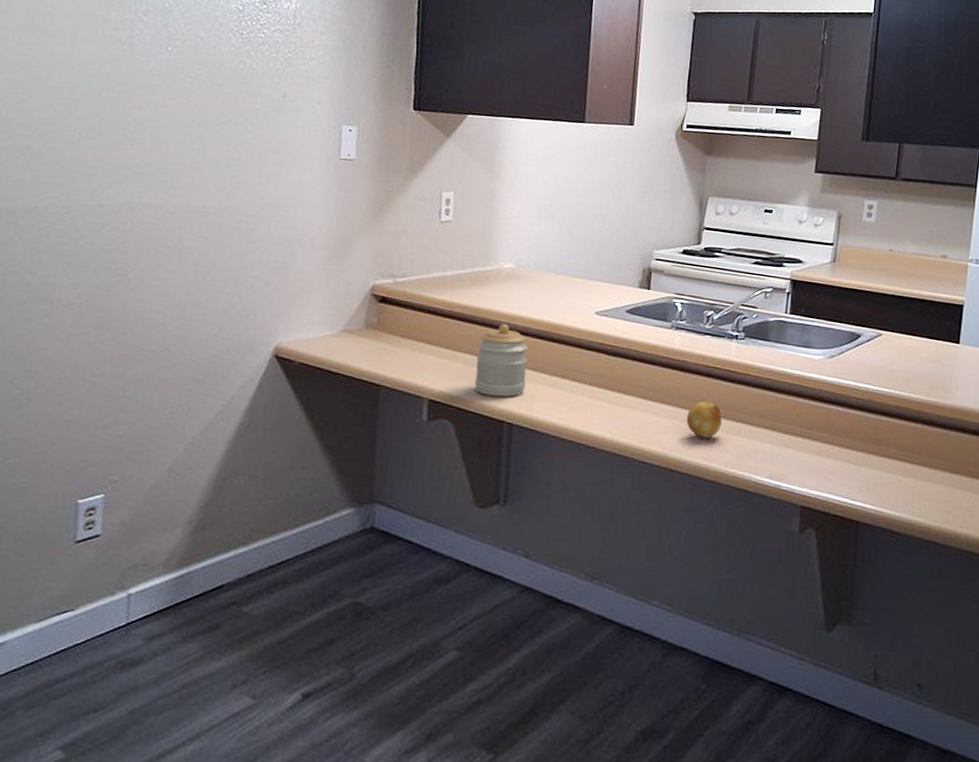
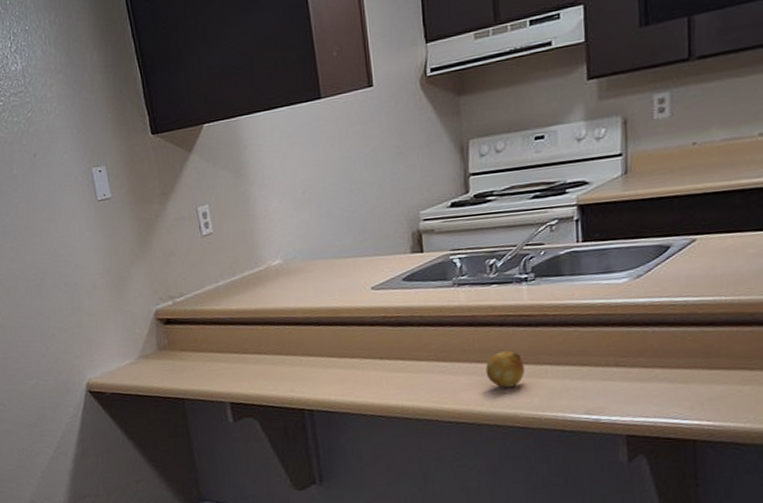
jar: present [474,324,529,397] -> none [263,319,317,389]

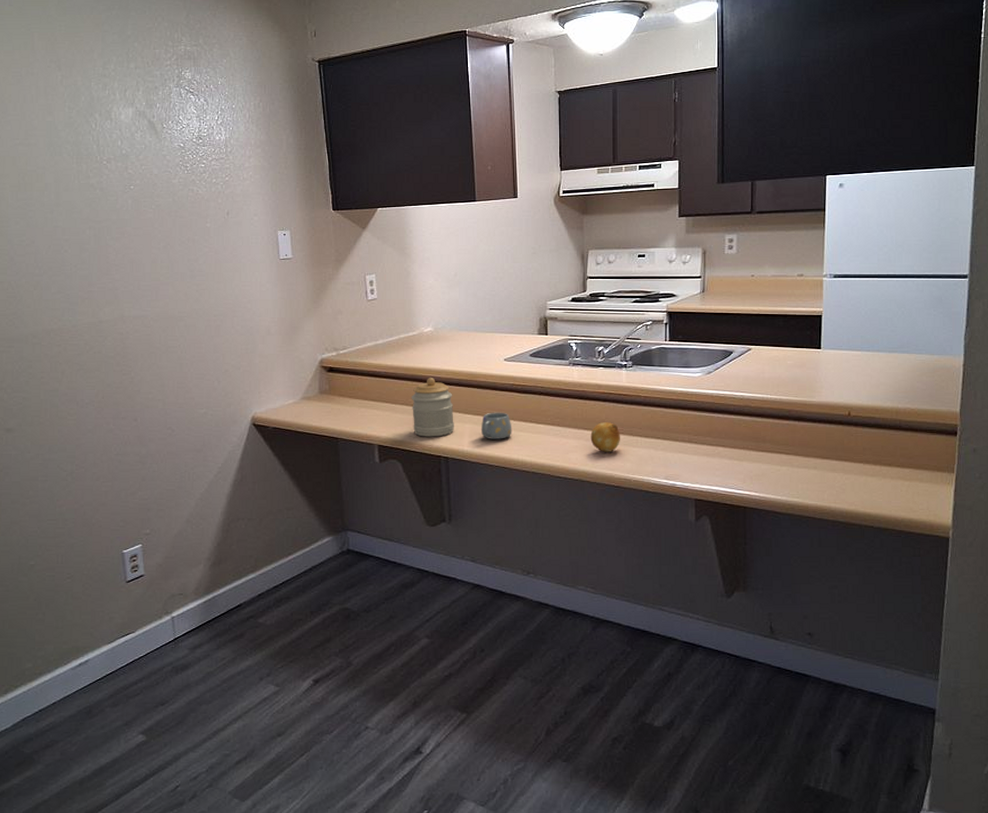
jar: none [263,319,317,389] -> present [411,378,454,437]
mug: none [349,351,388,385] -> present [482,412,512,439]

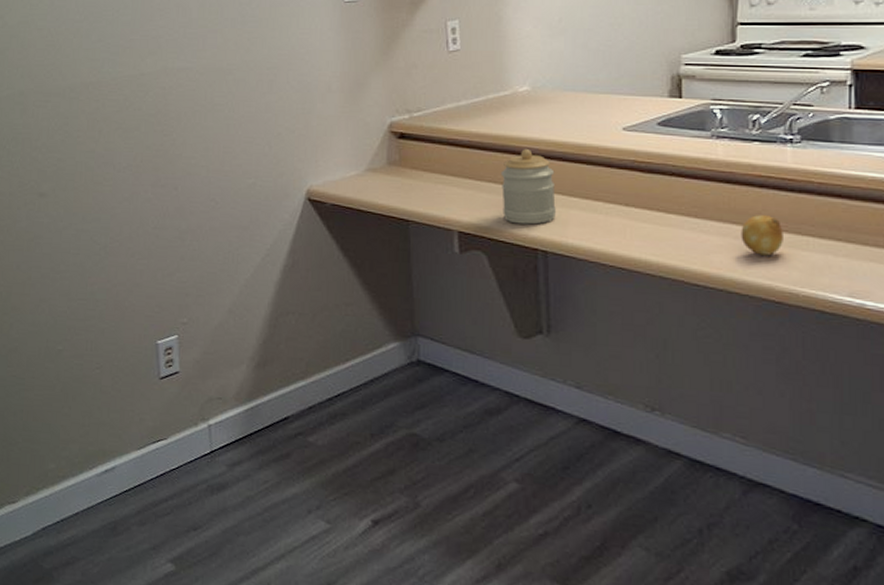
mug: present [482,412,512,439] -> none [592,195,633,232]

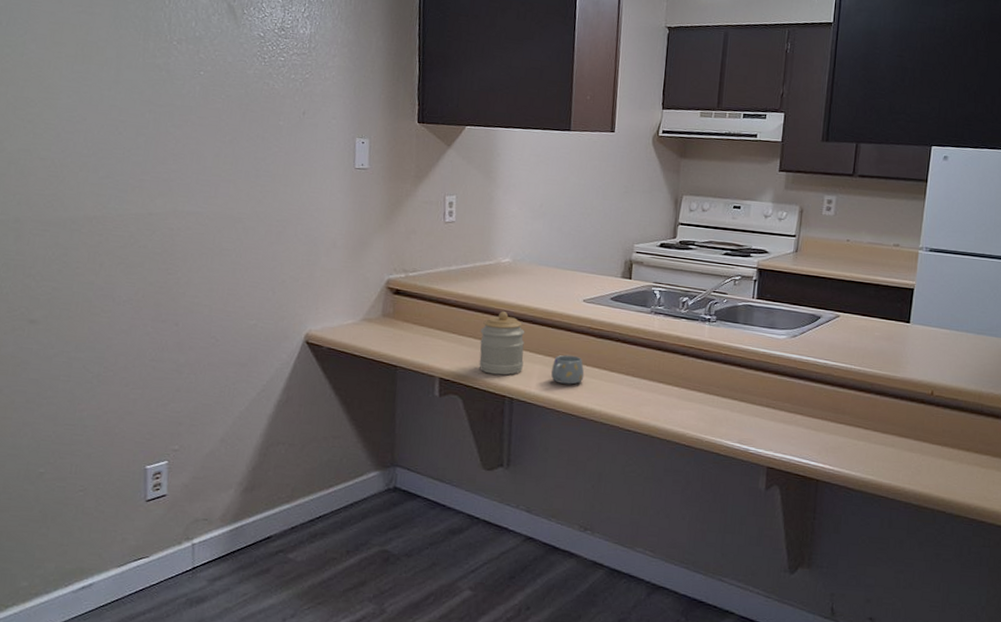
mug: none [592,195,633,232] -> present [551,354,585,385]
fruit: present [741,215,783,256] -> none [665,377,697,409]

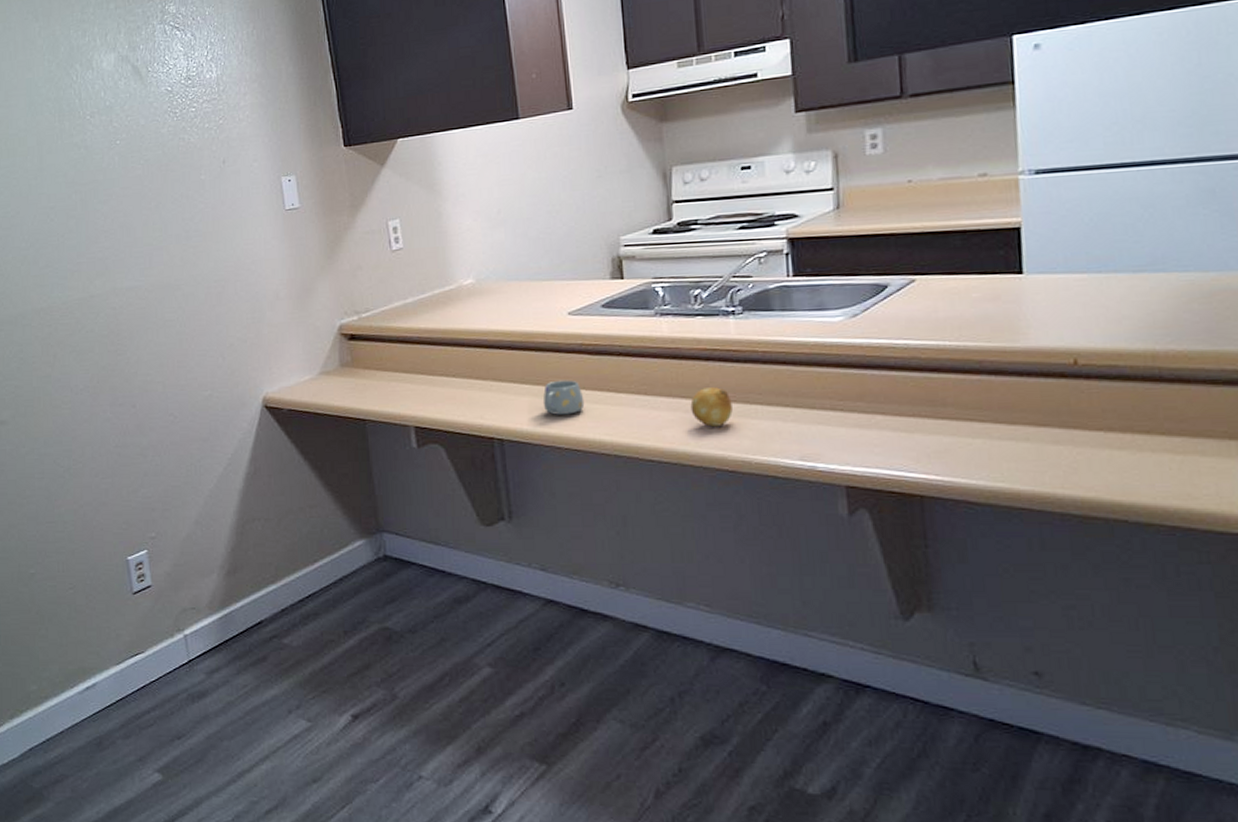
jar: present [479,311,525,375] -> none [452,341,509,415]
fruit: none [665,377,697,409] -> present [690,387,733,427]

